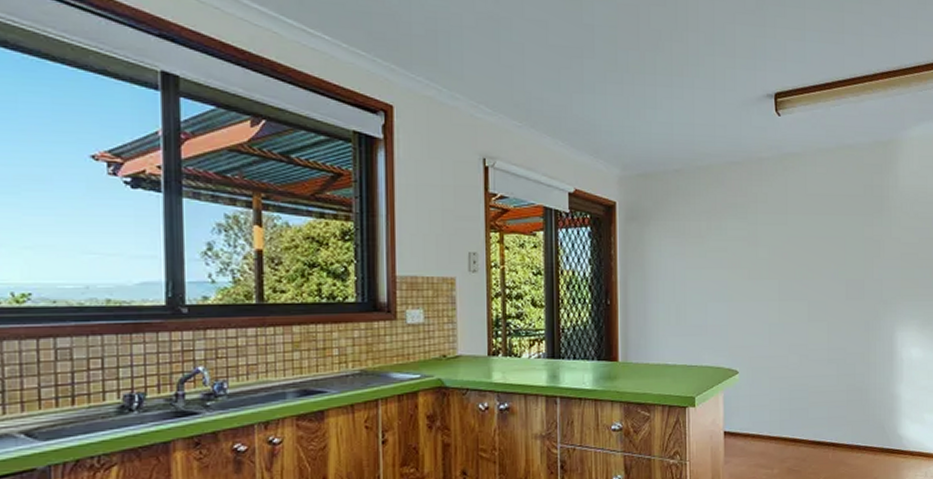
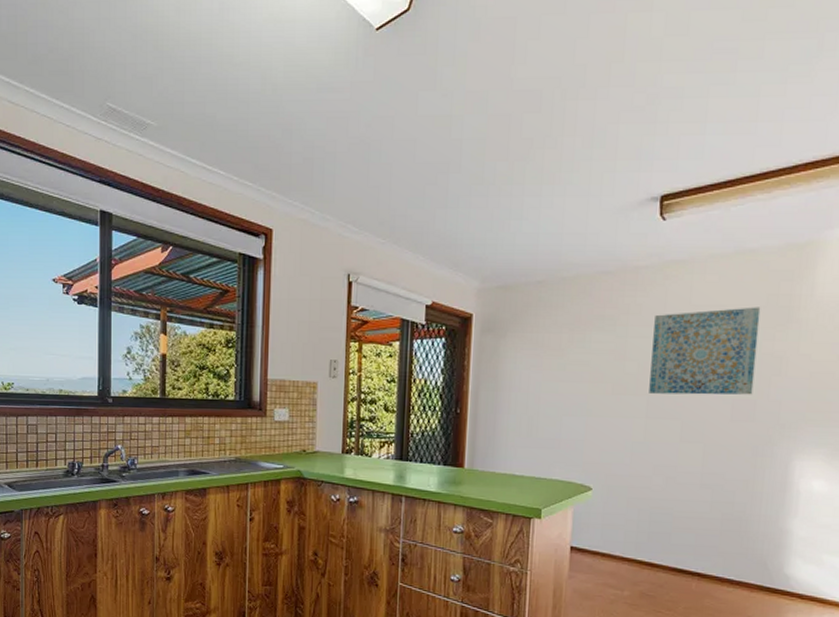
wall art: none [779,196,861,277] -> present [649,307,761,395]

